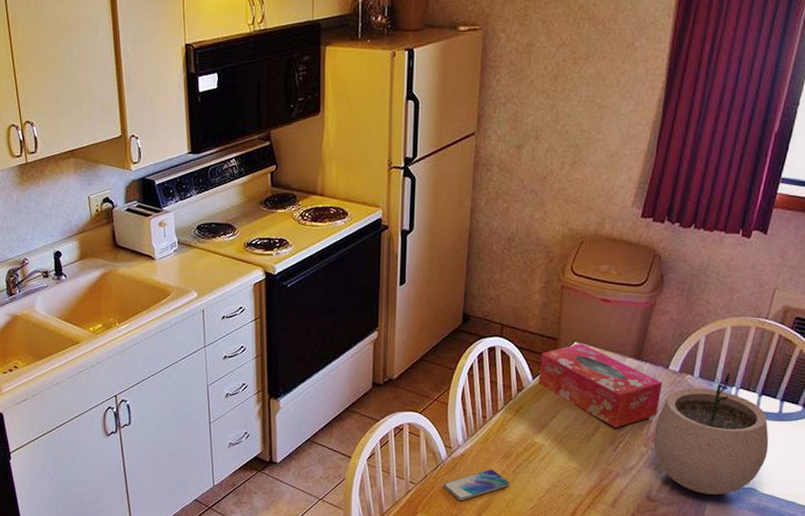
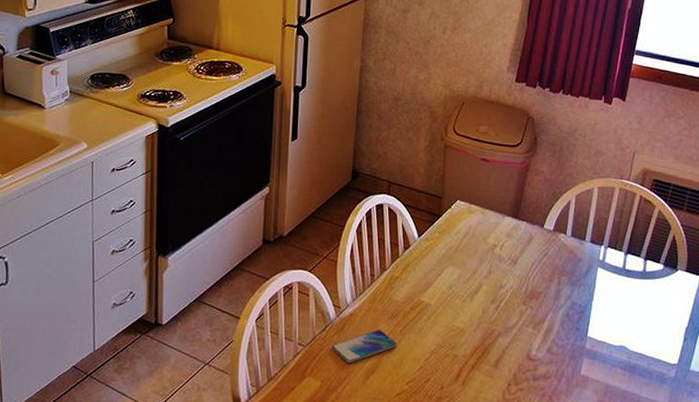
tissue box: present [538,343,663,428] -> none [423,201,539,286]
plant pot: present [653,372,769,495] -> none [532,232,636,353]

